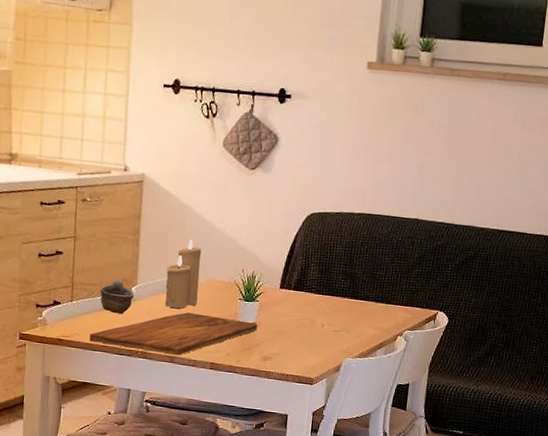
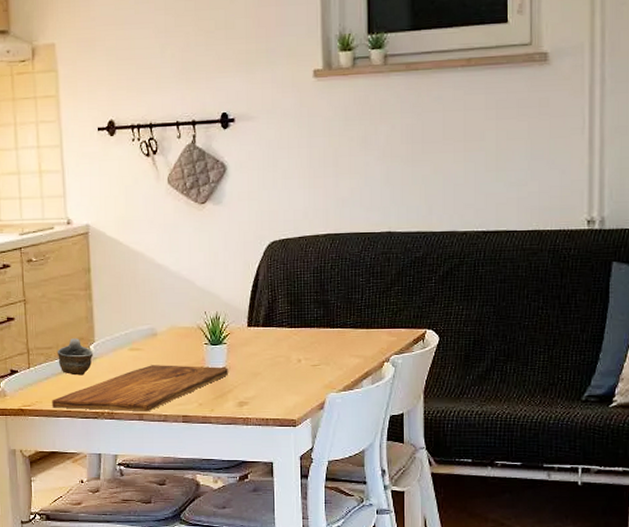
candle: present [165,239,202,309] -> none [124,287,160,362]

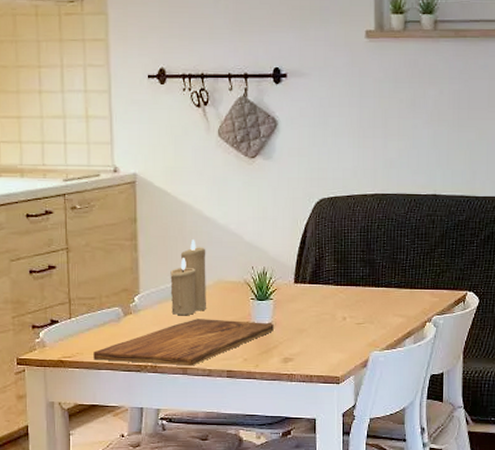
cup: present [57,338,94,376] -> none [99,289,138,328]
candle: none [124,287,160,362] -> present [170,239,206,315]

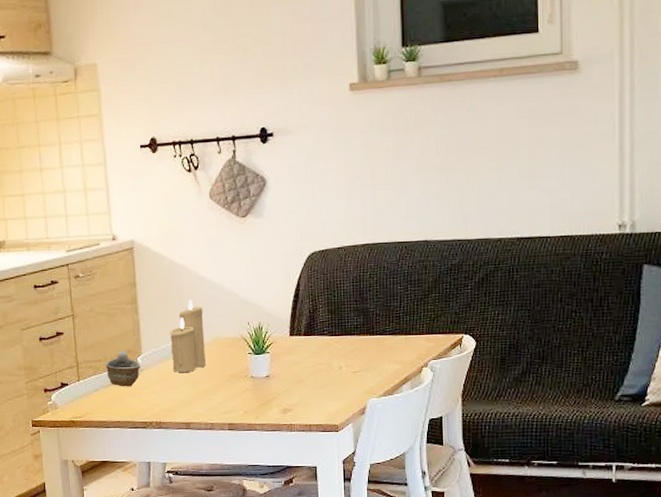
cutting board: present [93,319,274,366] -> none [102,374,272,421]
cup: none [99,289,138,328] -> present [105,351,141,387]

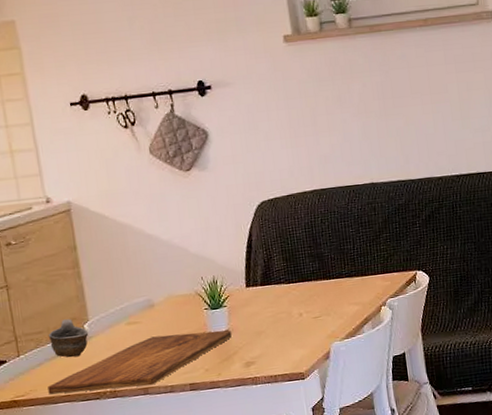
cutting board: none [102,374,272,421] -> present [48,330,232,395]
candle: present [170,299,206,372] -> none [118,259,160,336]

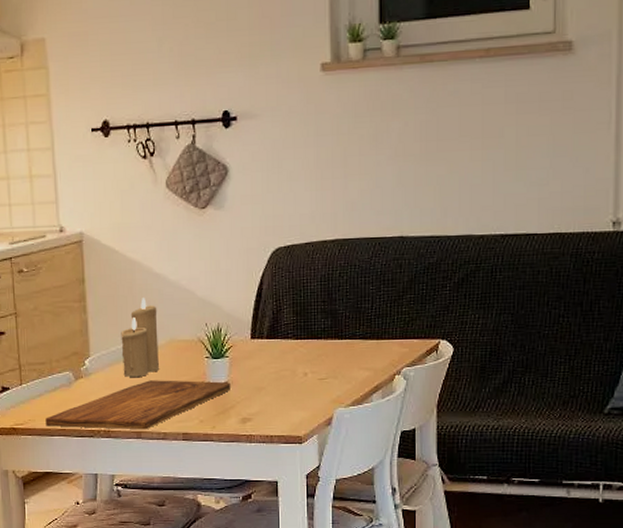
cup: present [48,319,89,358] -> none [50,353,89,392]
candle: none [118,259,160,336] -> present [121,298,159,377]

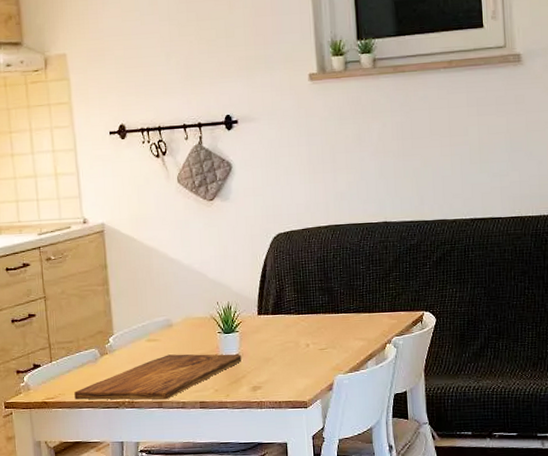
candle: present [121,298,159,377] -> none [141,280,176,352]

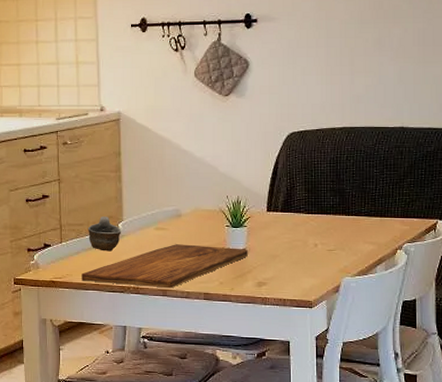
cup: none [77,332,113,368] -> present [87,216,122,252]

